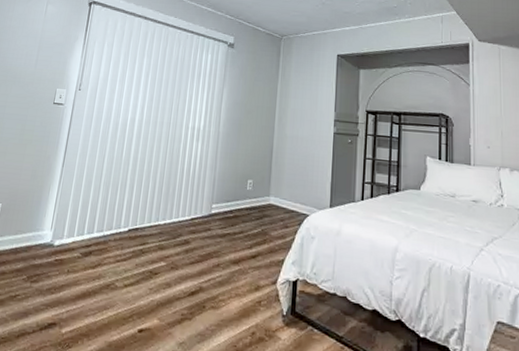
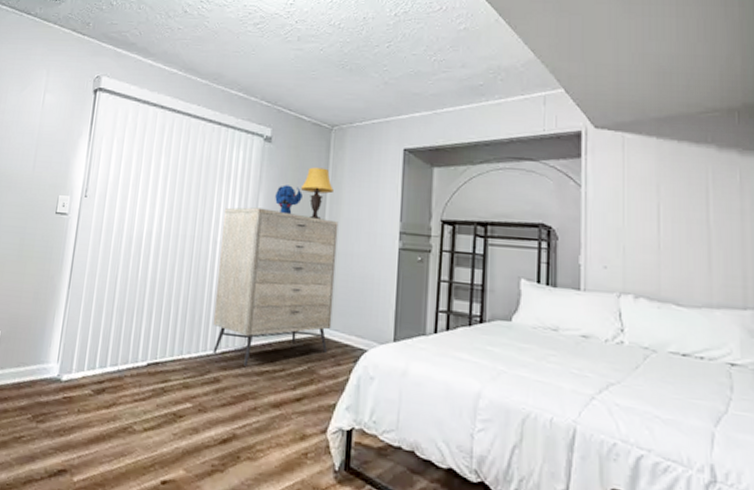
dresser: none [184,99,287,230] -> present [213,207,339,366]
decorative sculpture: none [236,82,258,106] -> present [275,184,303,215]
table lamp: none [256,68,283,110] -> present [300,167,333,220]

